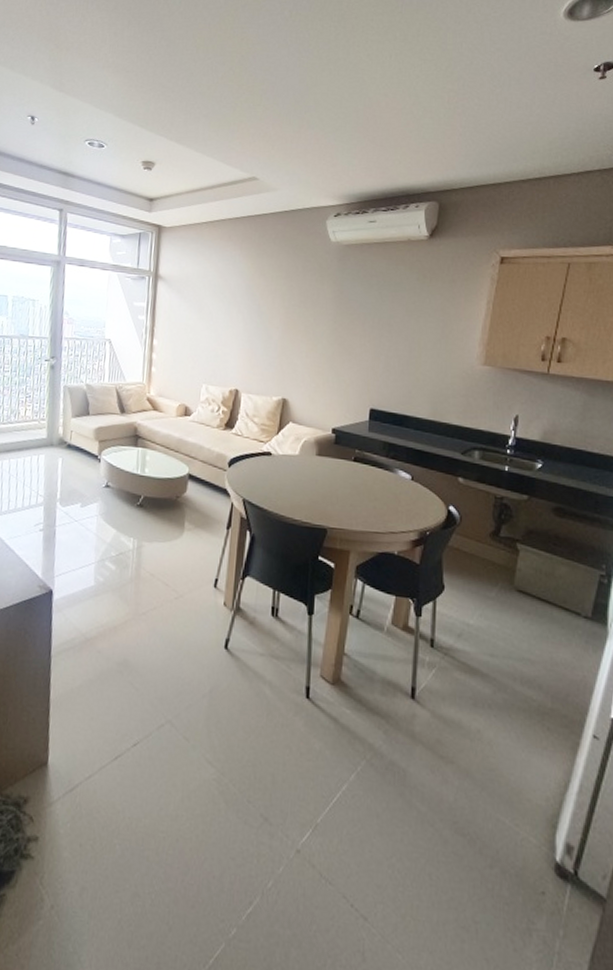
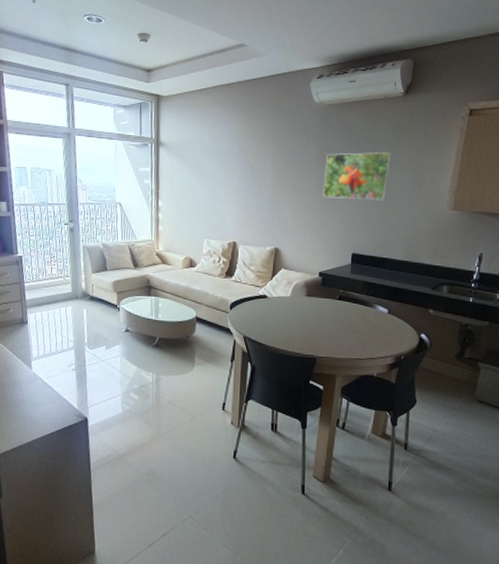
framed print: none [338,297,416,351] -> present [322,152,392,200]

